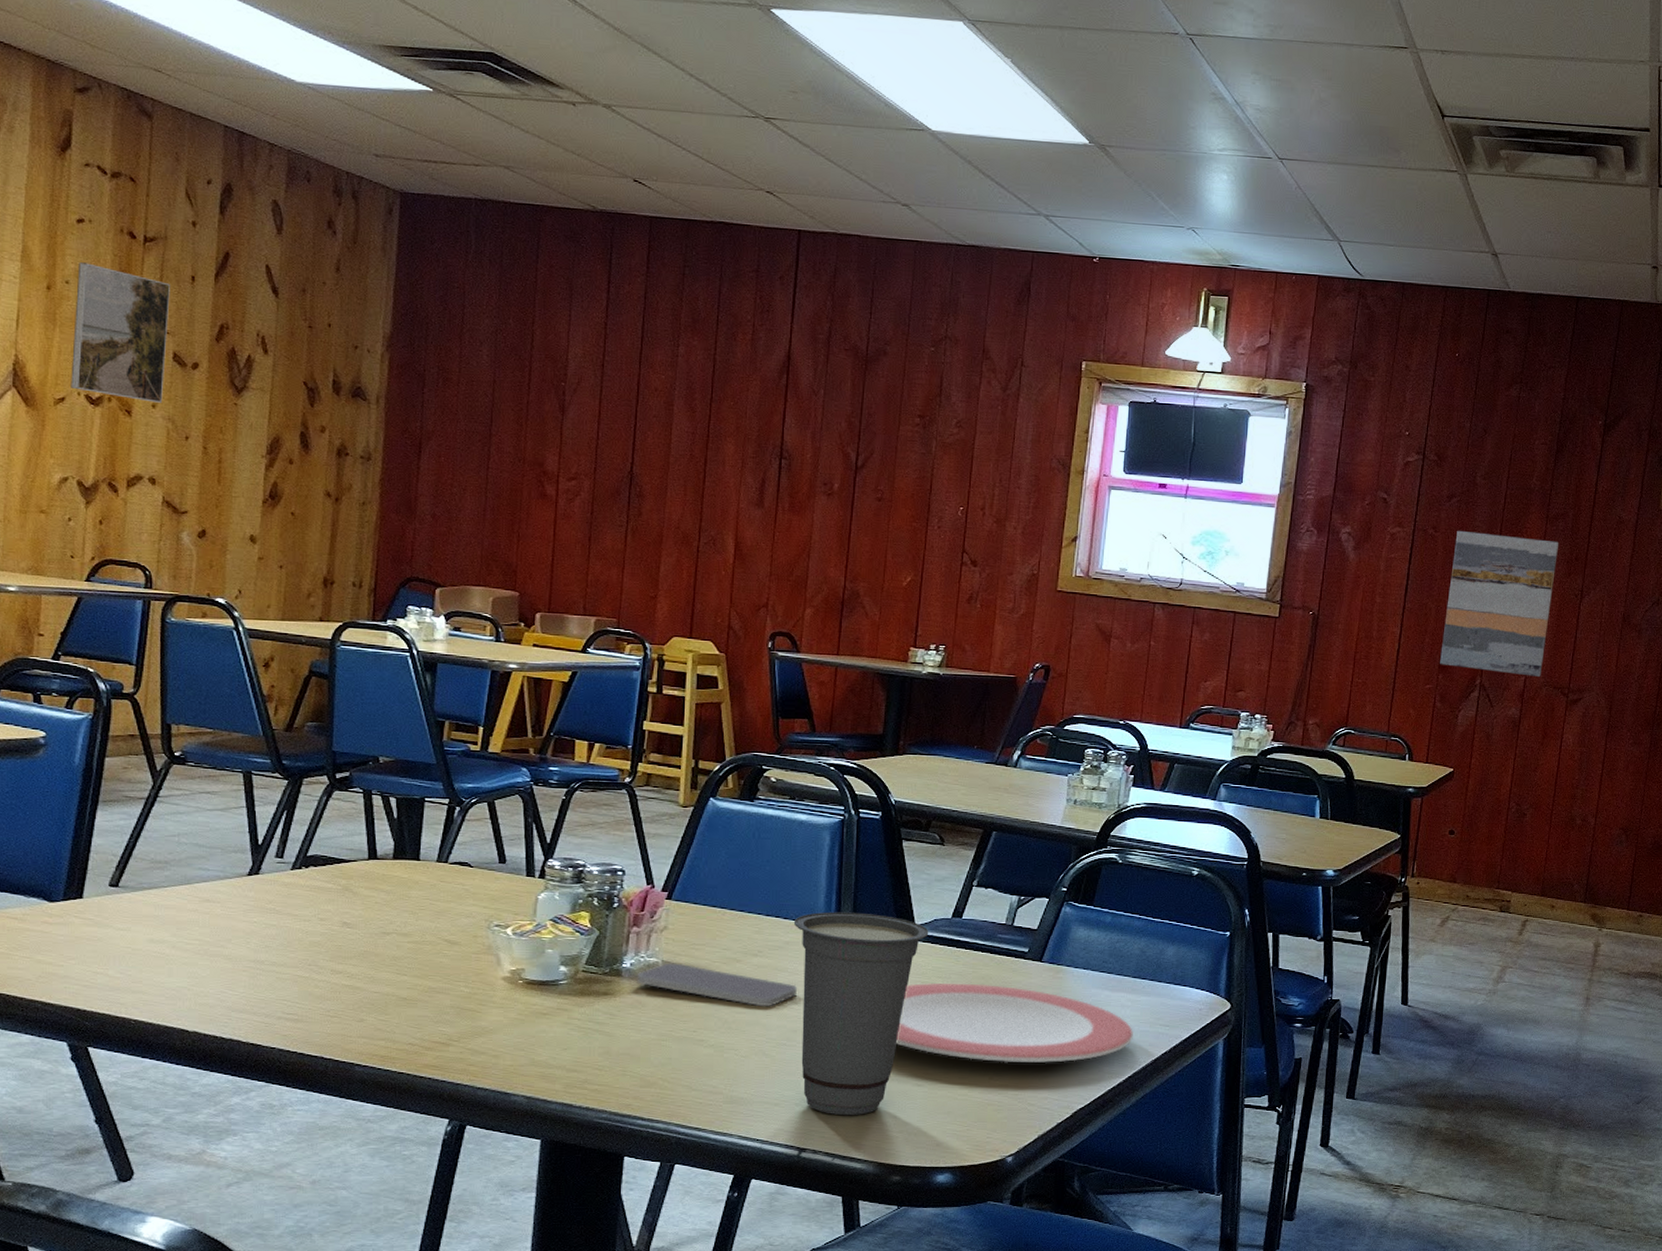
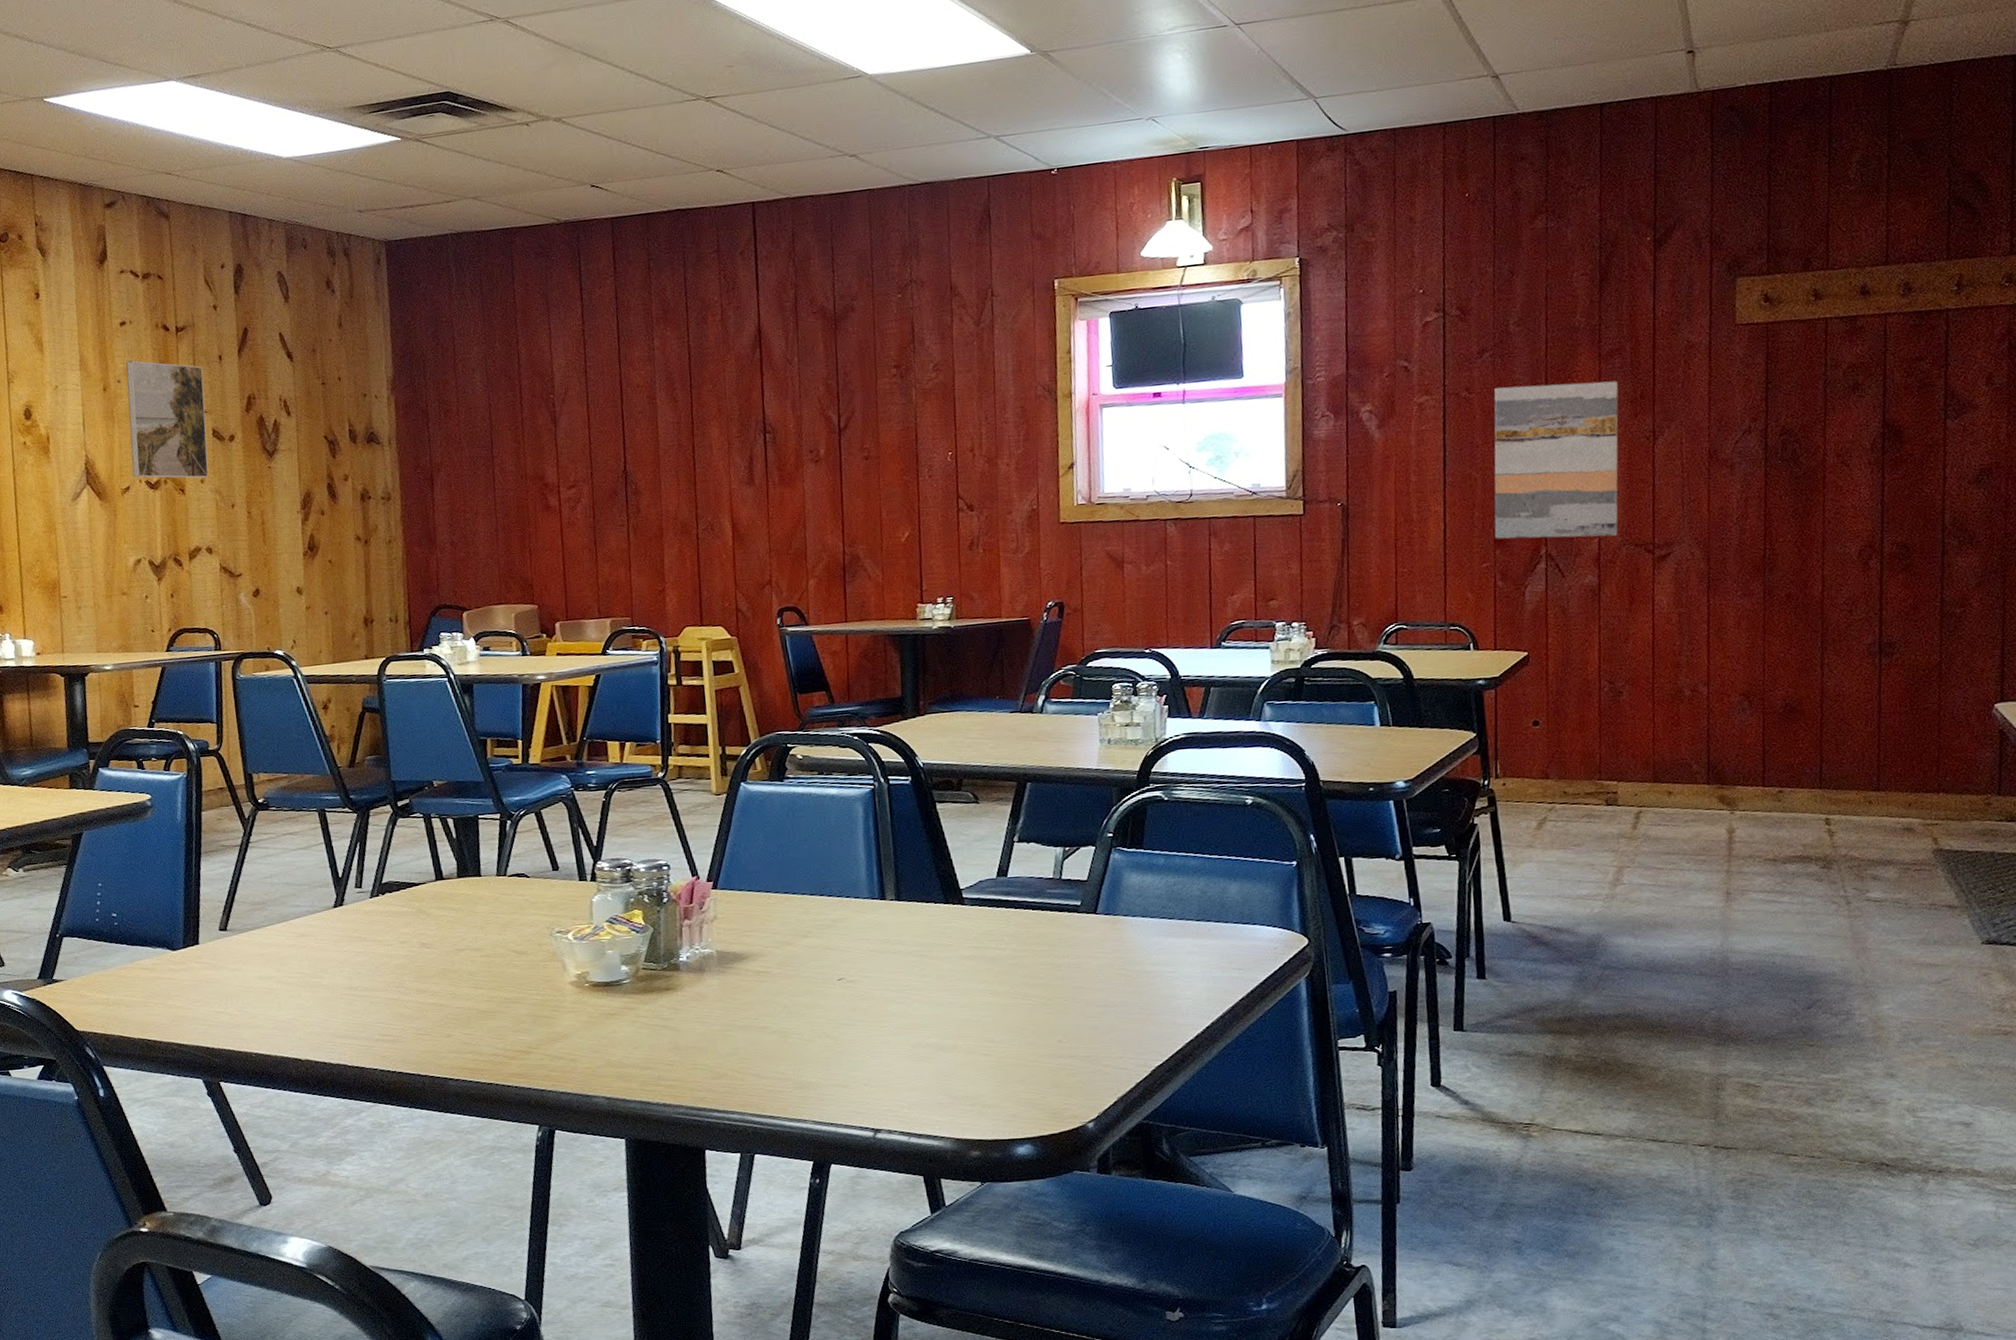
smartphone: present [637,963,797,1007] -> none [694,952,851,988]
cup: present [793,912,929,1115] -> none [838,882,976,1092]
plate: present [896,983,1133,1063] -> none [957,943,1206,1024]

